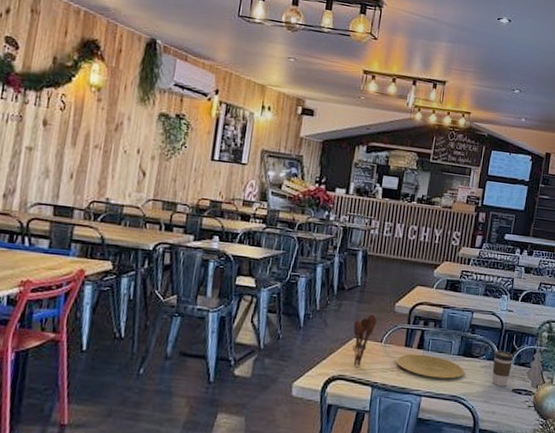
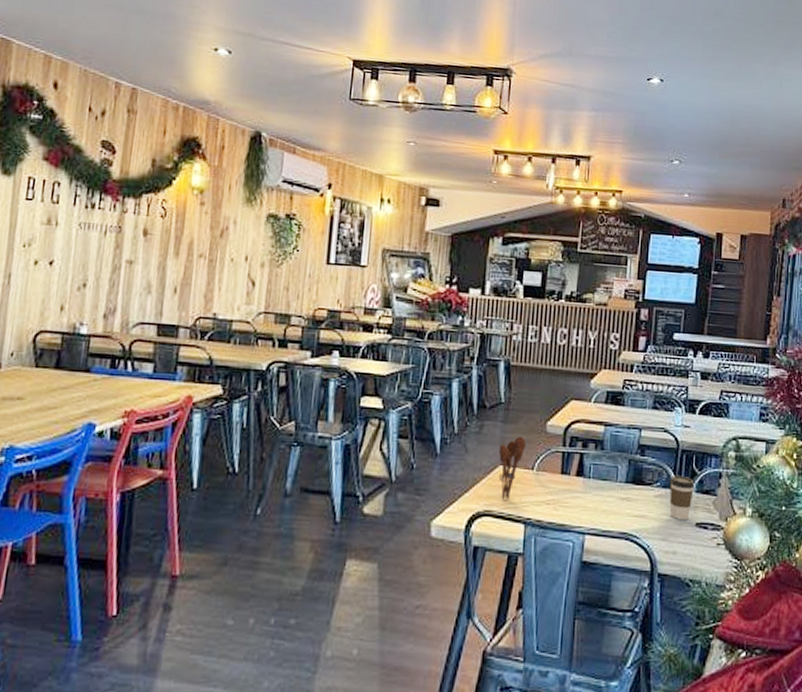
plate: present [396,354,465,379] -> none [552,482,635,512]

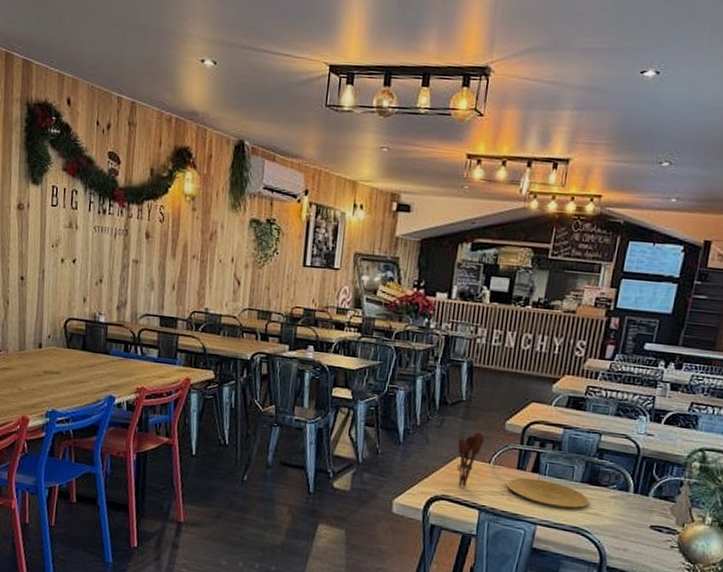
plate: none [552,482,635,512] -> present [507,477,590,508]
coffee cup: present [669,475,694,521] -> none [624,479,653,522]

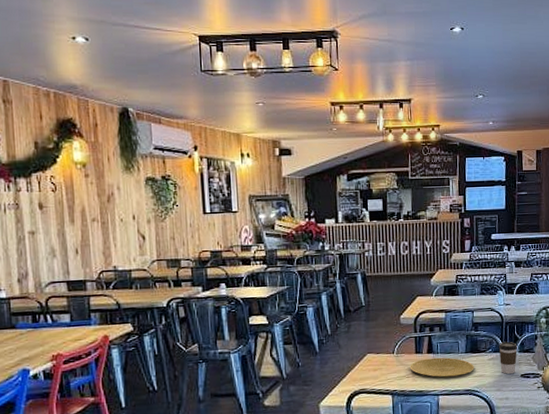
utensil holder: present [457,431,485,488] -> none [366,329,386,379]
coffee cup: none [624,479,653,522] -> present [499,341,517,375]

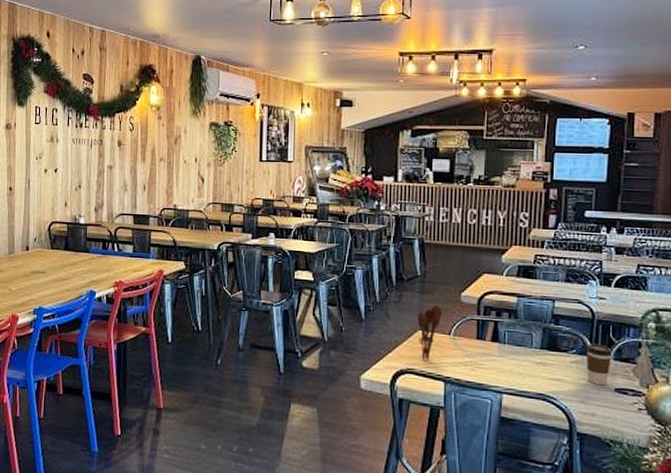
utensil holder: none [366,329,386,379] -> present [418,304,443,360]
plate: present [410,357,474,377] -> none [469,347,551,375]

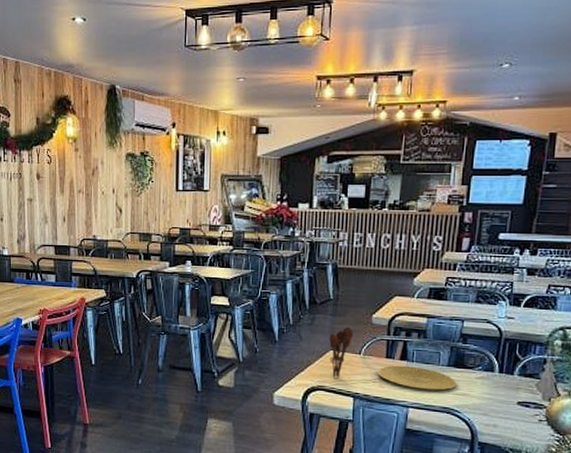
plate: none [469,347,551,375] -> present [377,365,457,391]
coffee cup: present [586,343,612,386] -> none [491,360,517,400]

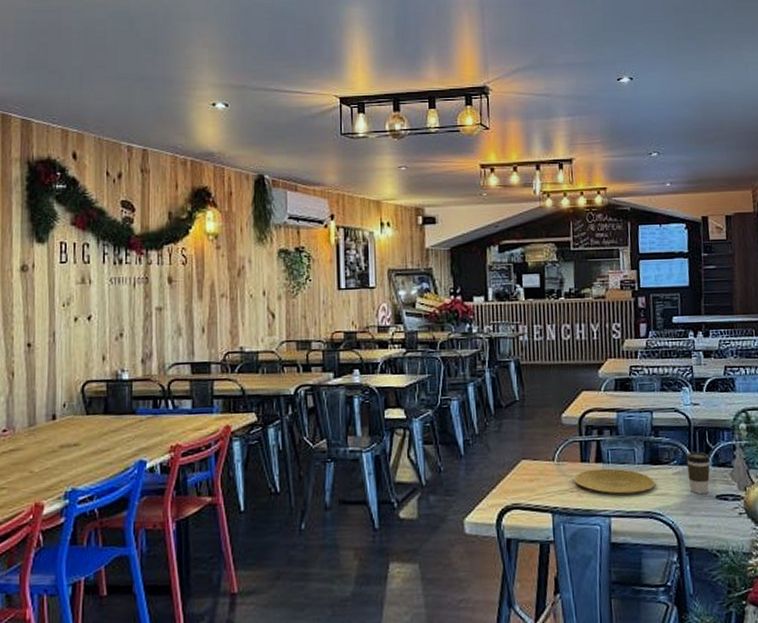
utensil holder: present [330,326,354,378] -> none [520,430,545,492]
coffee cup: none [491,360,517,400] -> present [686,451,710,495]

